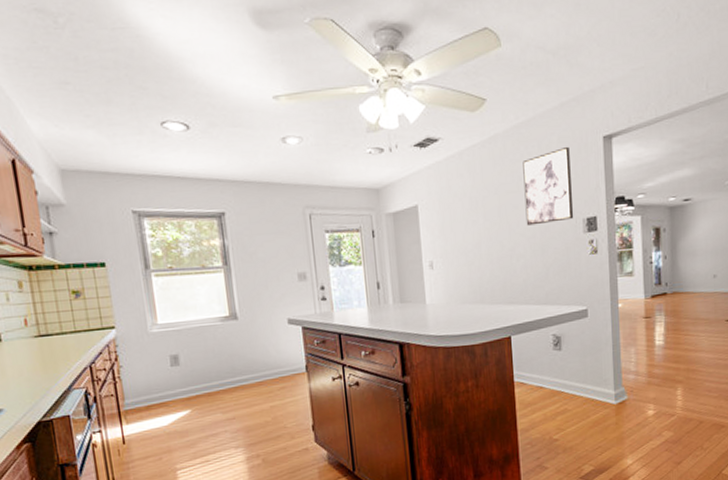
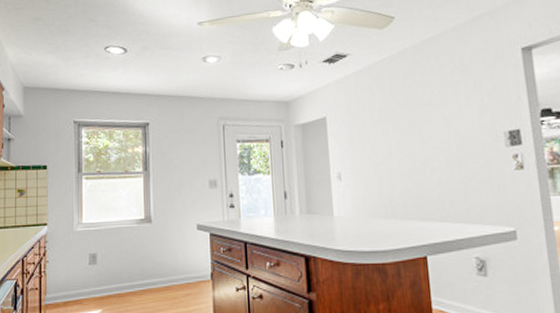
wall art: present [523,146,574,226] -> none [434,58,494,138]

